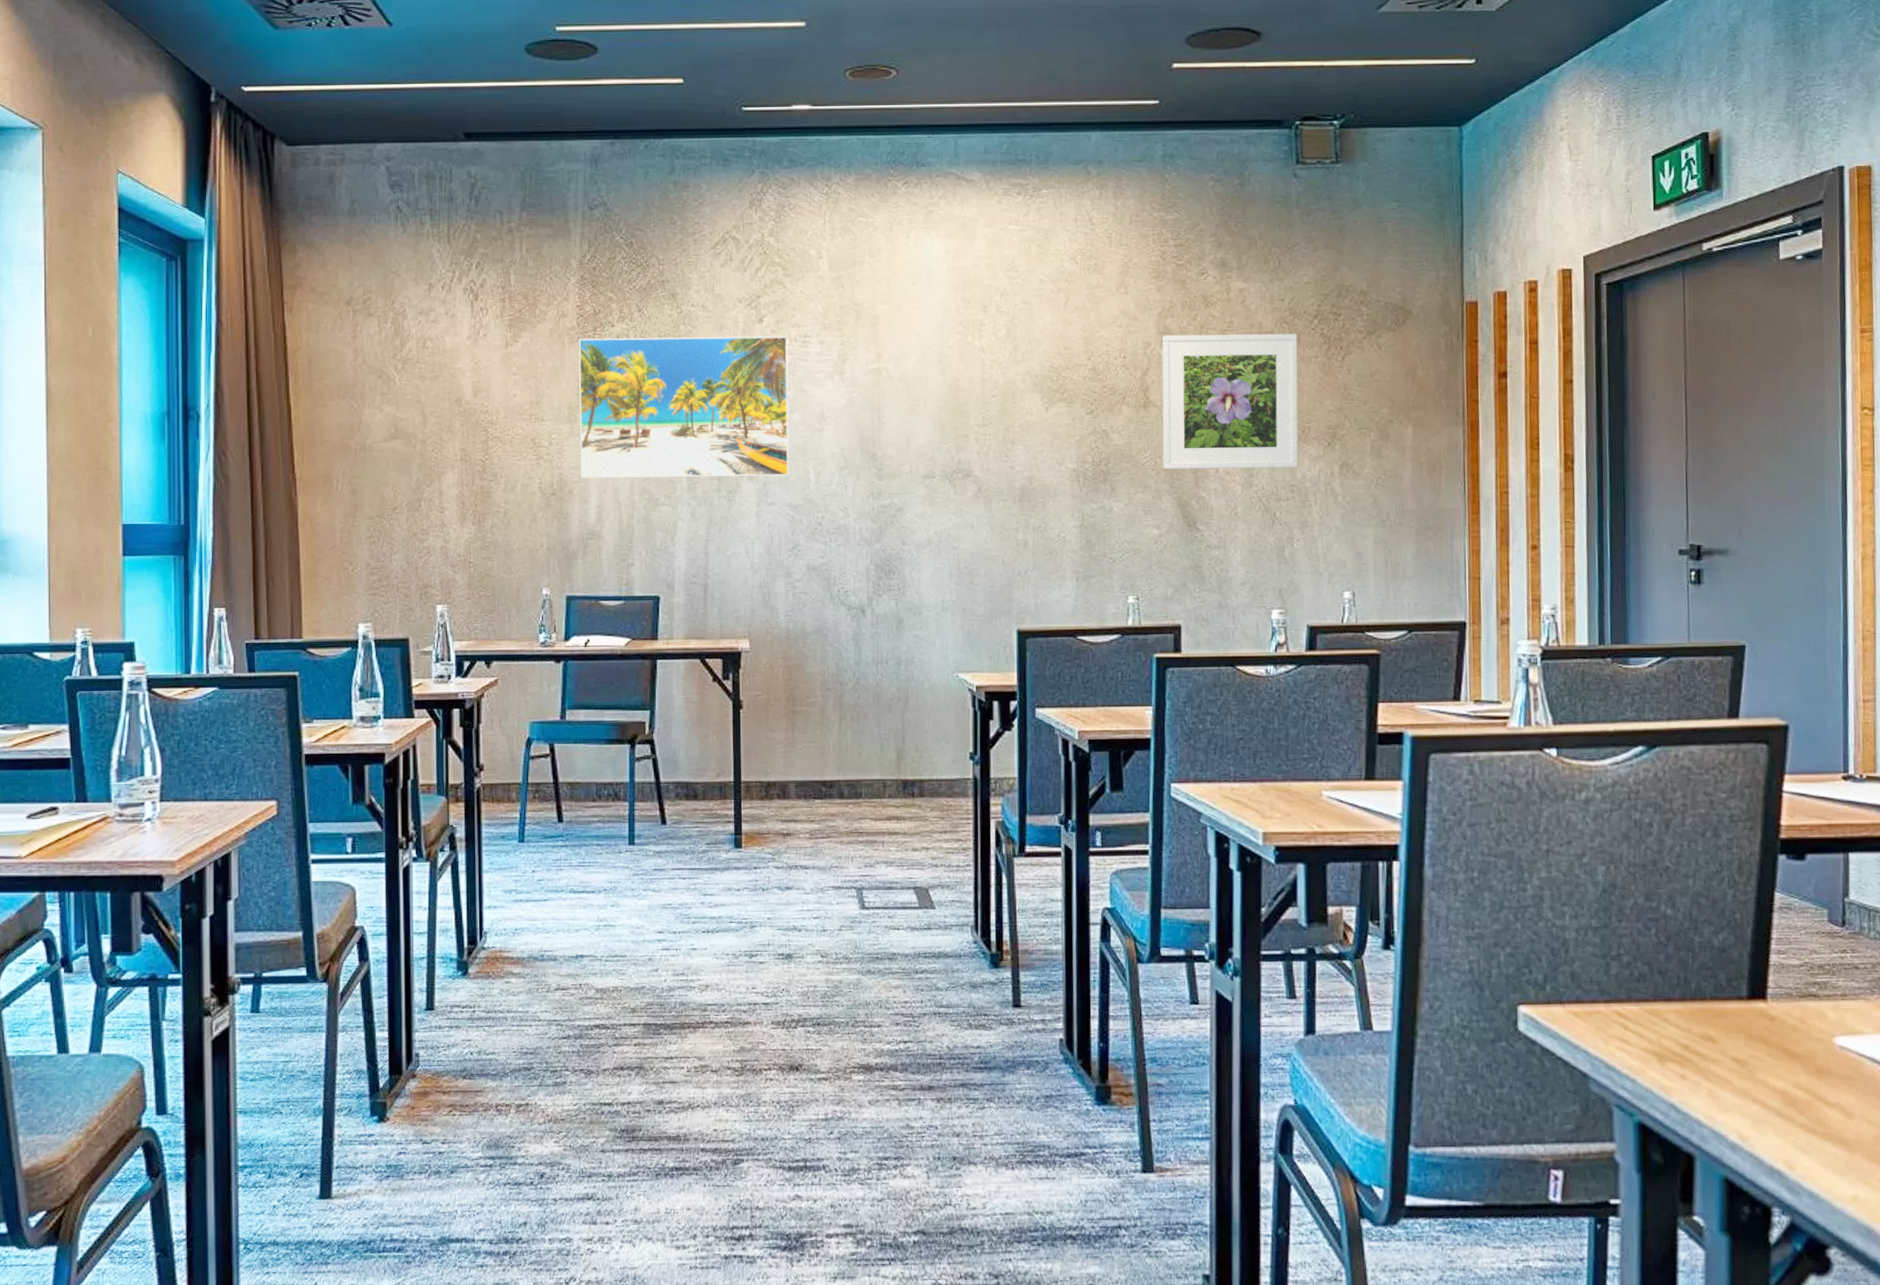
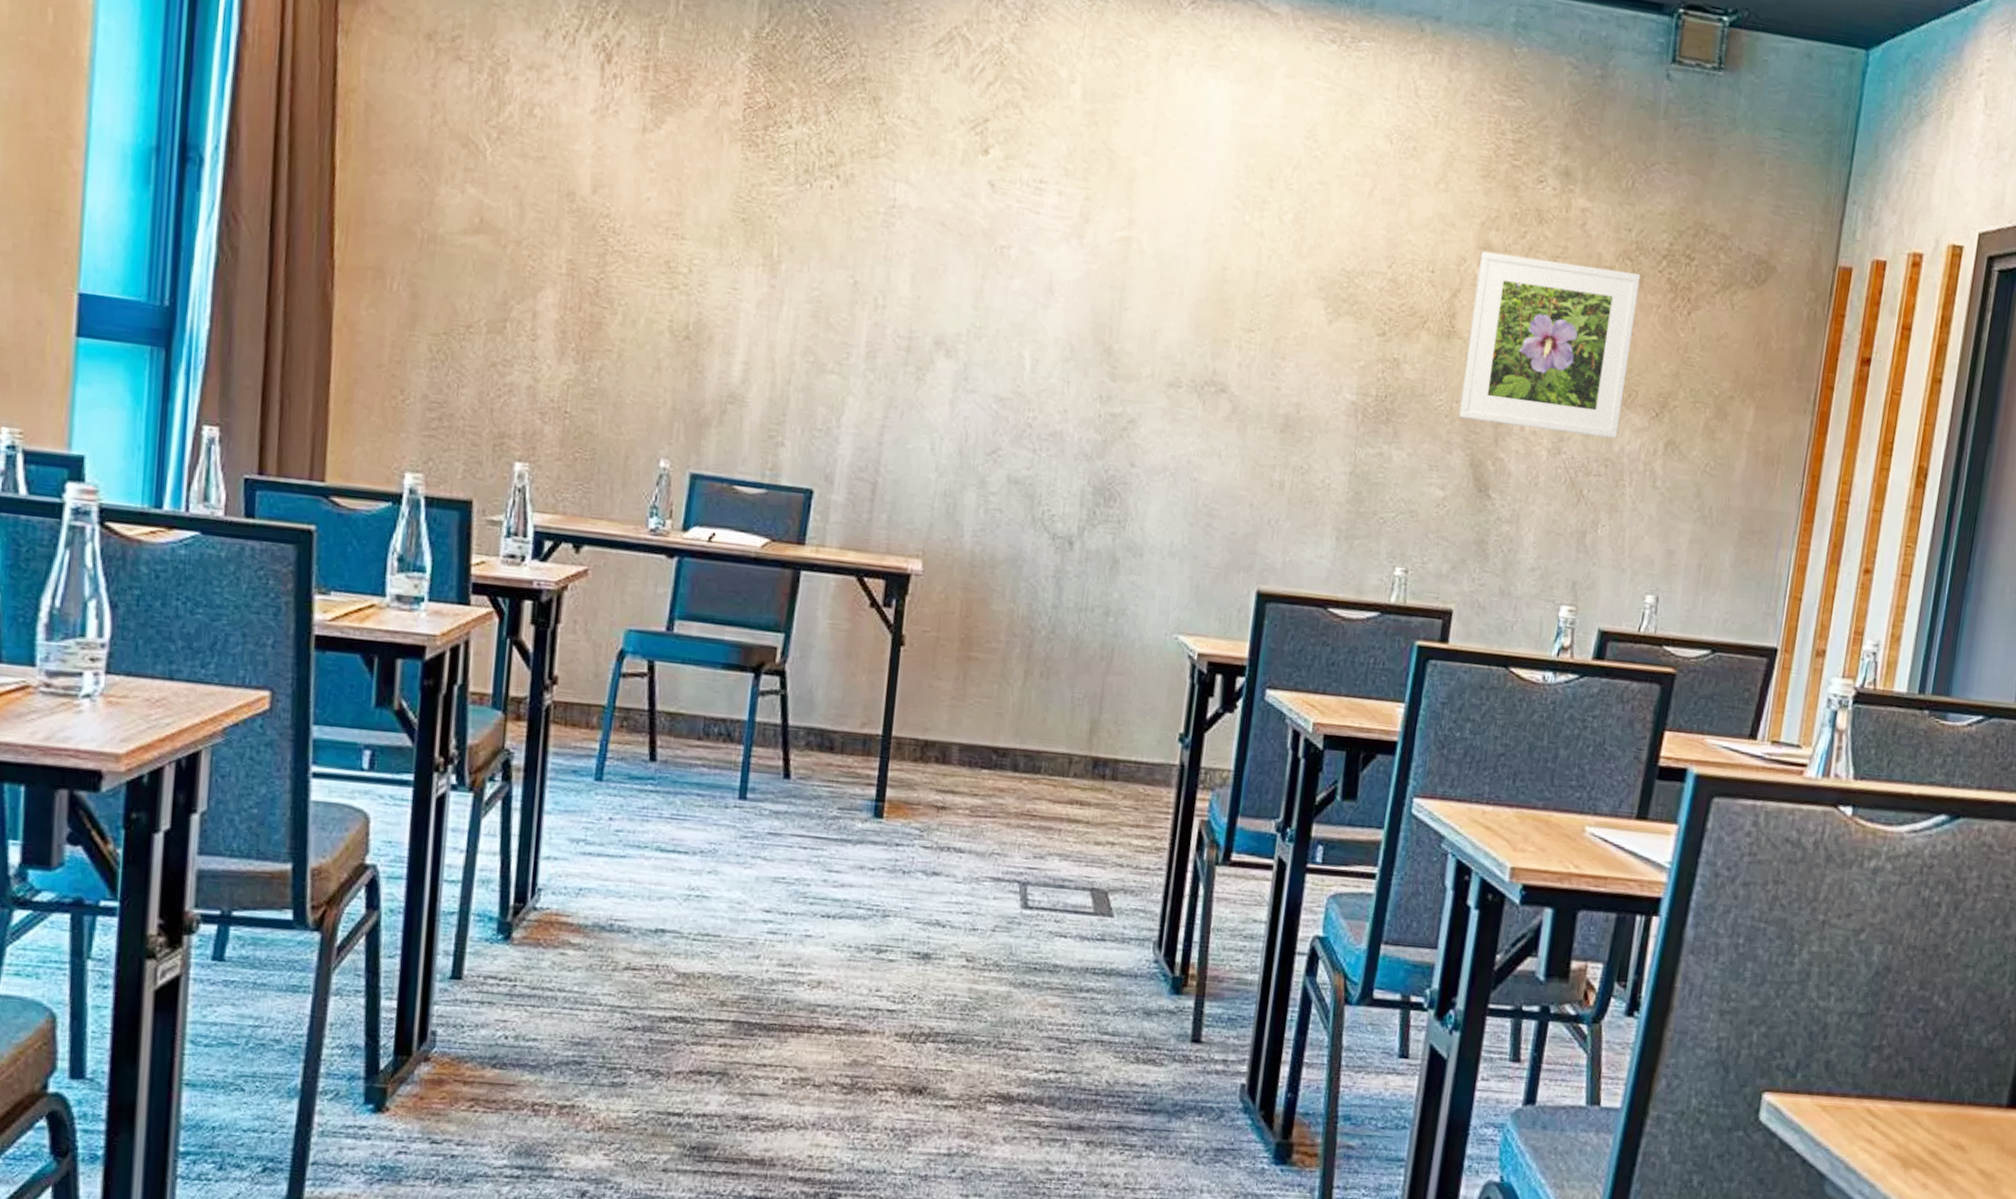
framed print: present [579,336,789,478] -> none [726,136,1018,359]

